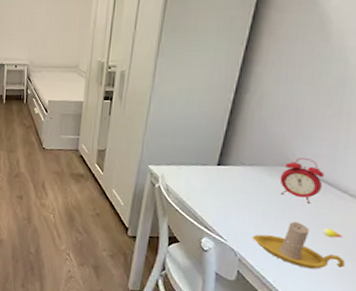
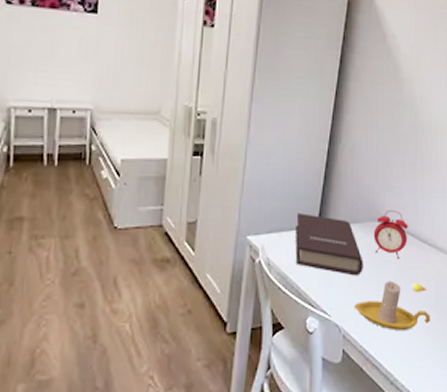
book: none [193,152,266,212] -> present [295,213,363,276]

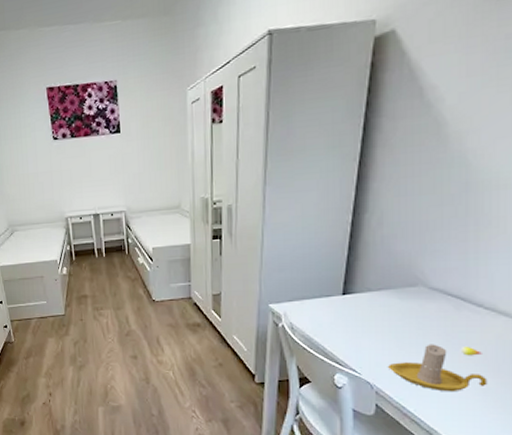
book: present [295,213,363,276] -> none [319,282,398,339]
alarm clock: present [373,211,408,259] -> none [410,275,456,323]

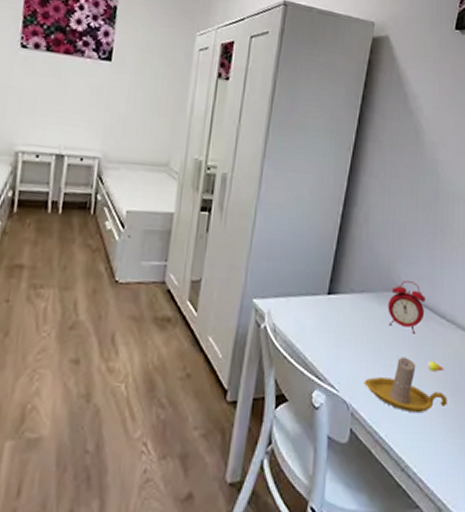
alarm clock: none [410,275,456,323] -> present [387,281,426,334]

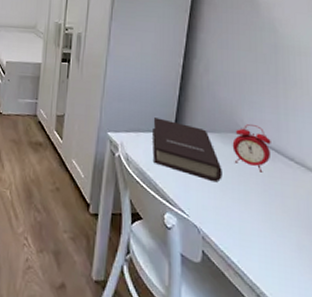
book: none [303,278,376,350] -> present [152,118,222,183]
candle holder: present [363,356,447,414] -> none [212,192,302,246]

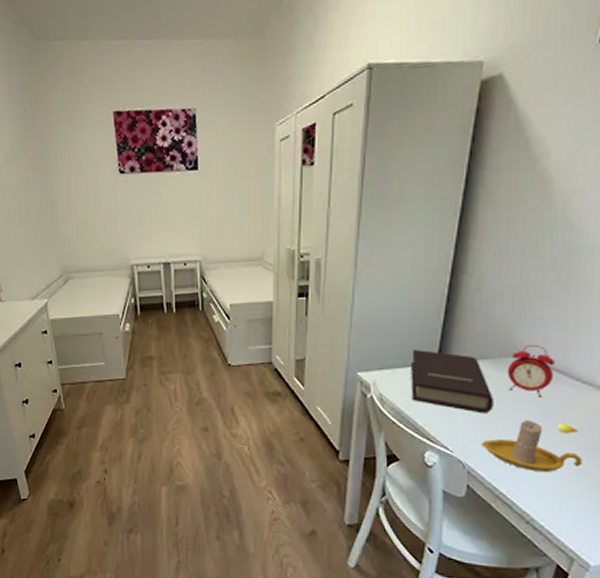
candle holder: none [212,192,302,246] -> present [480,420,583,473]

